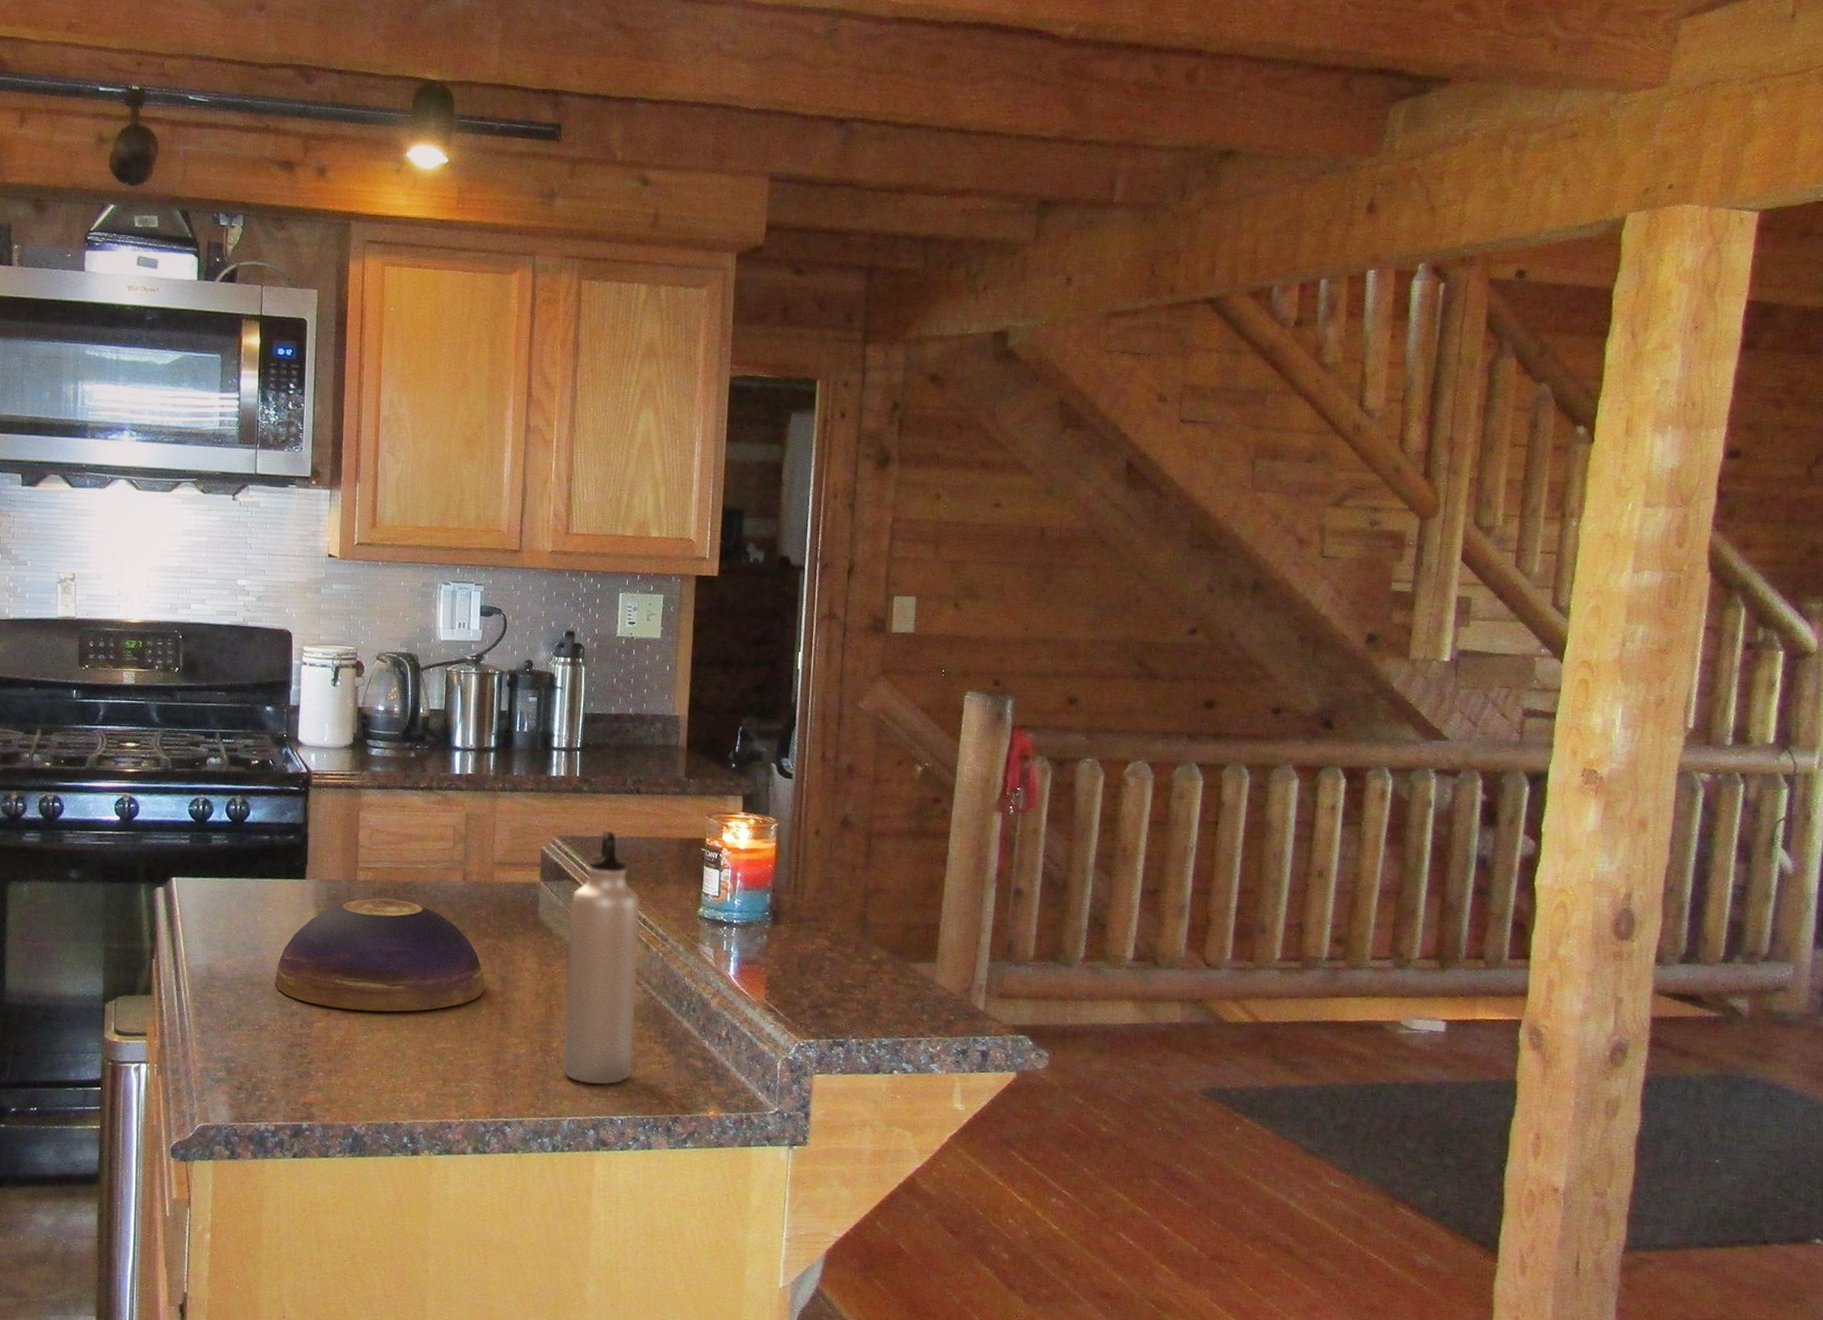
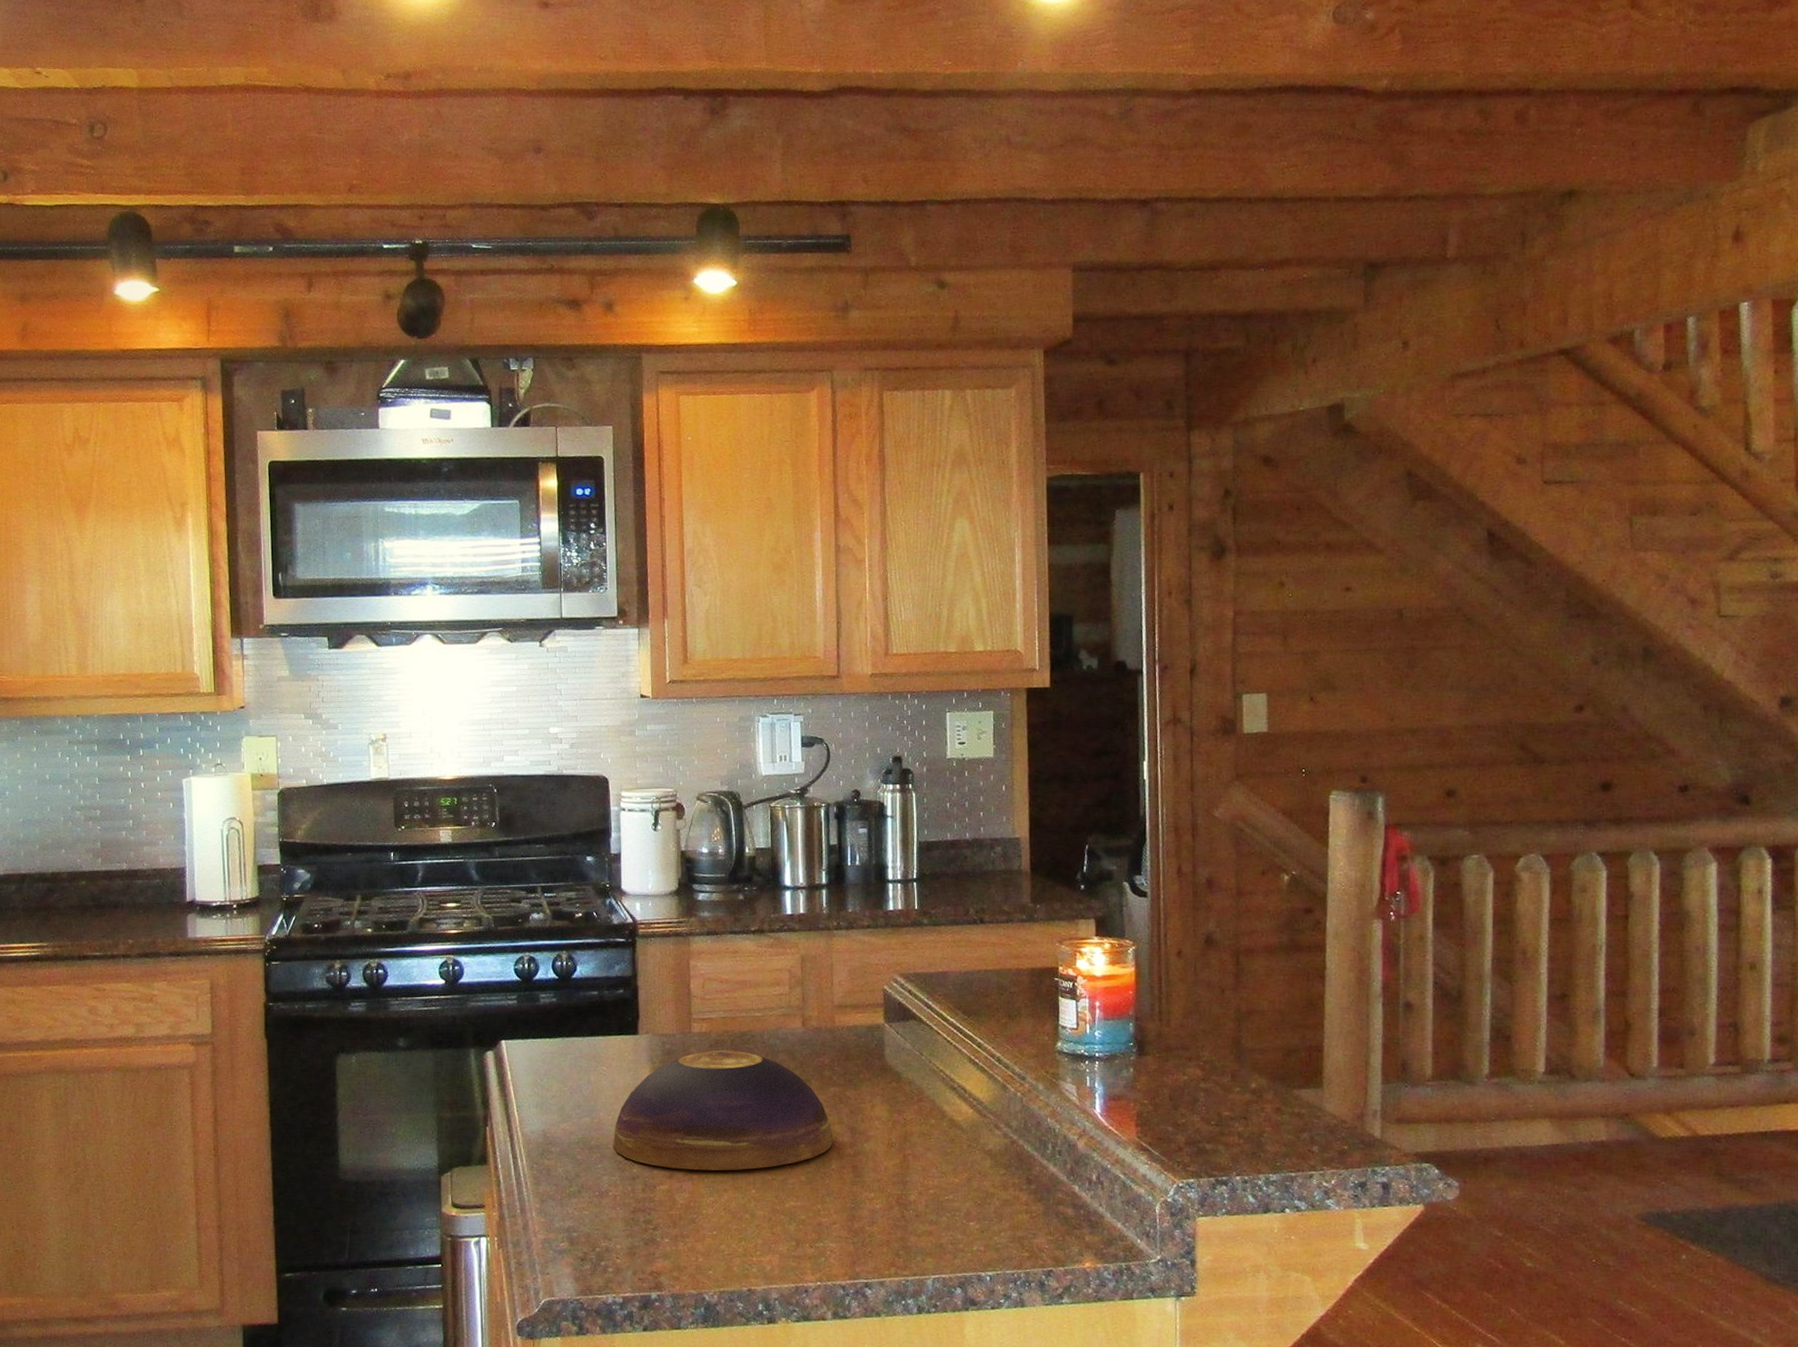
water bottle: present [562,830,640,1085] -> none [918,964,997,1239]

